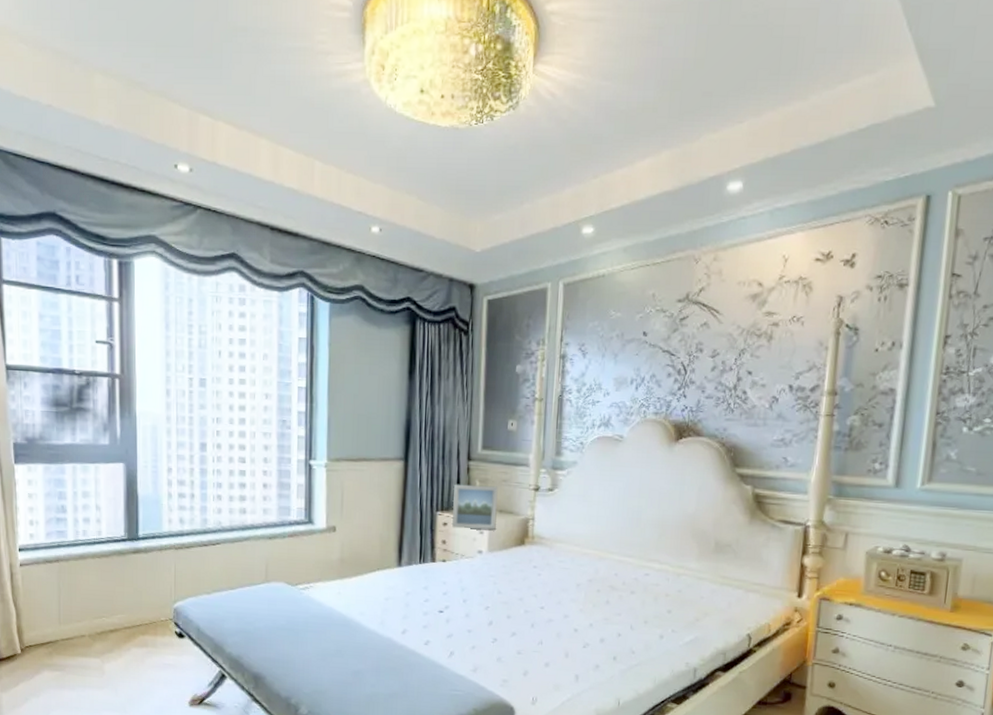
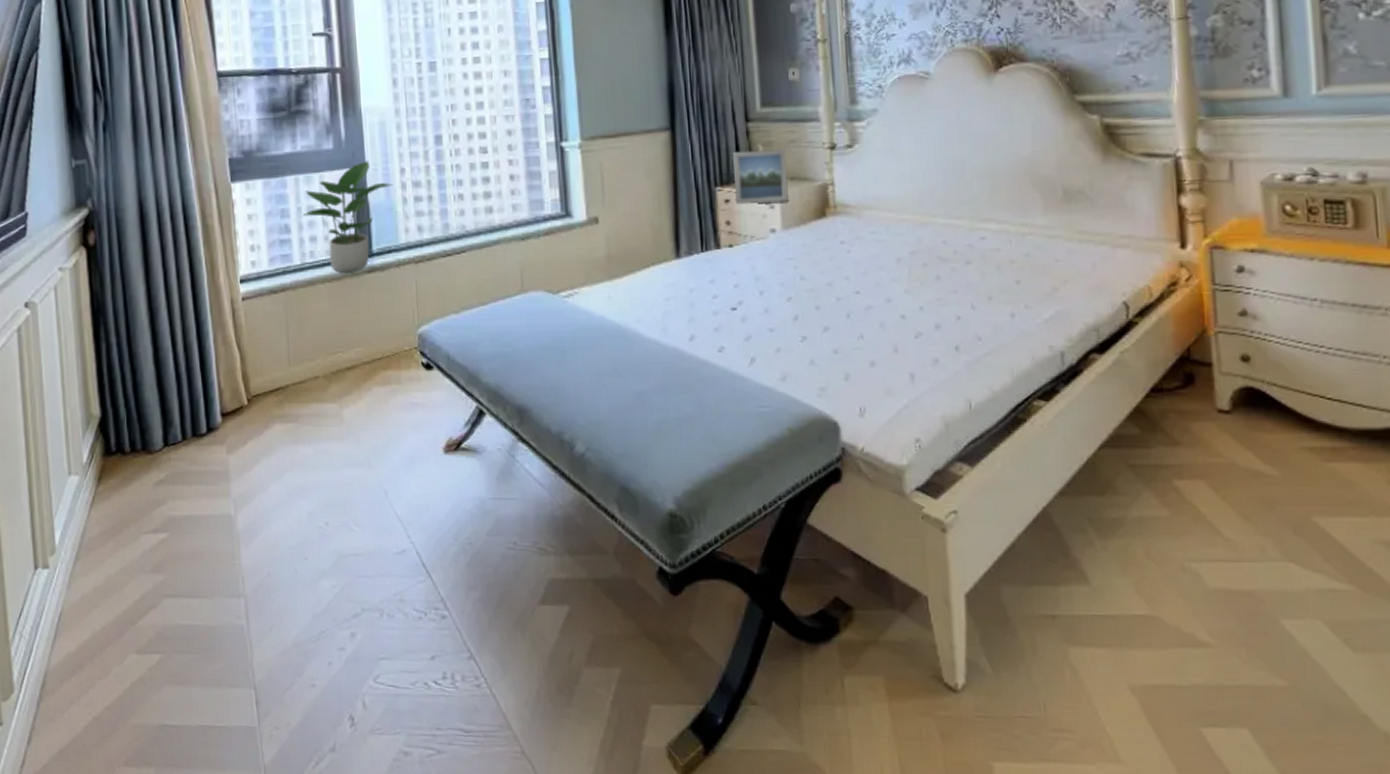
potted plant: none [78,458,161,551] -> present [303,161,394,273]

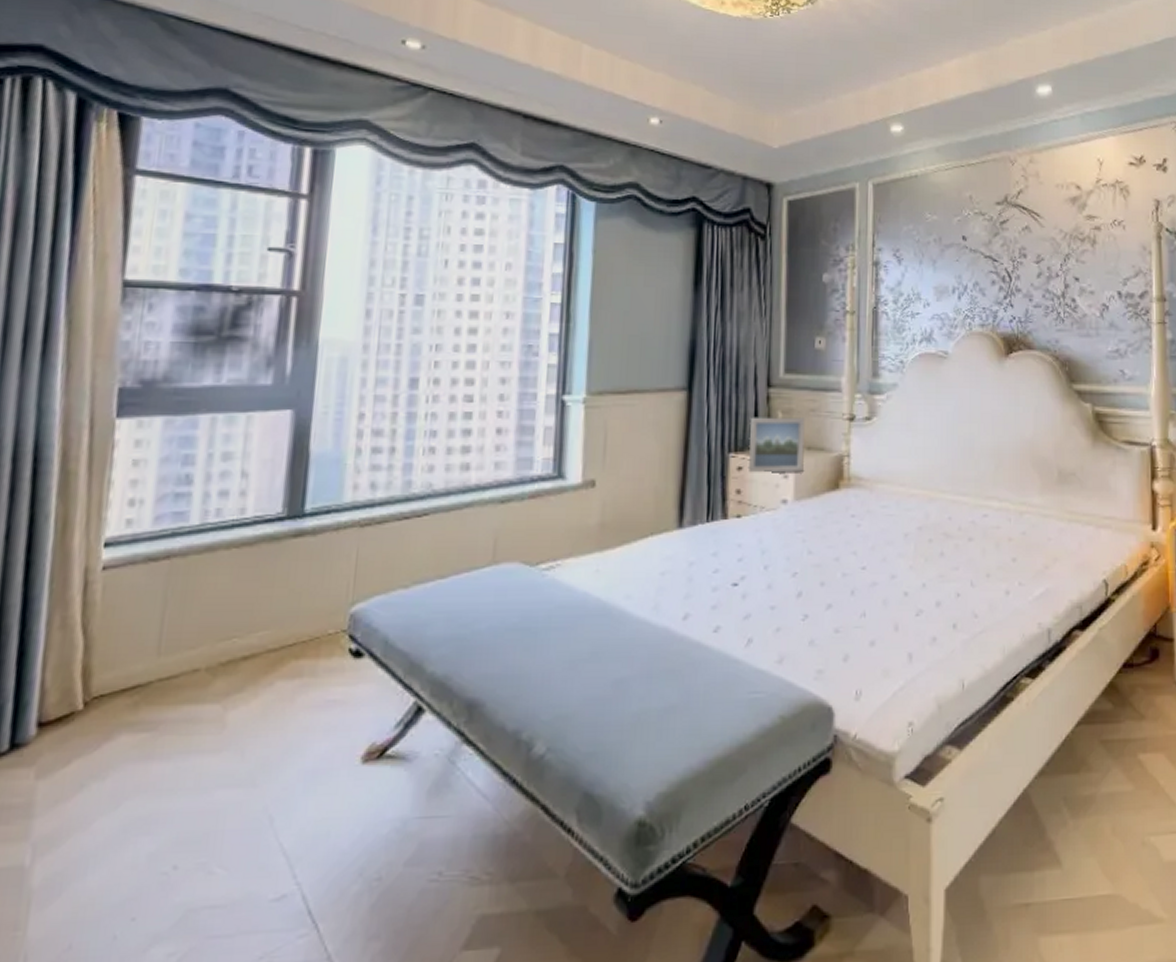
potted plant: present [303,161,394,273] -> none [214,402,347,536]

